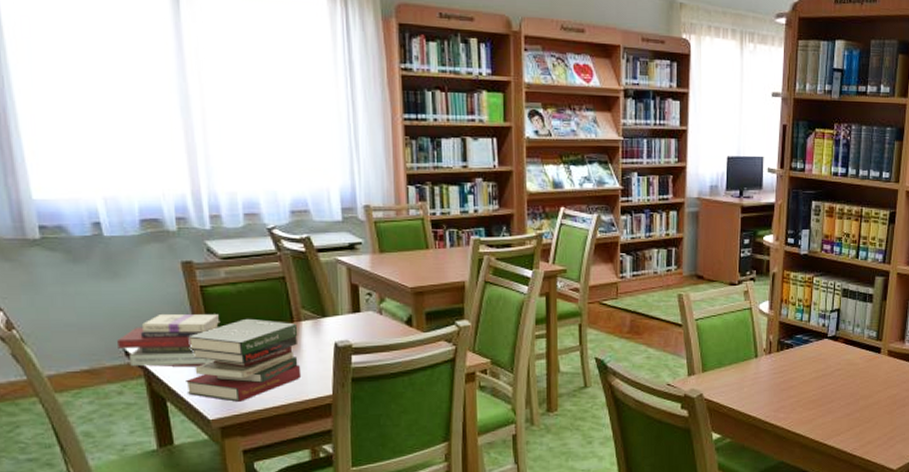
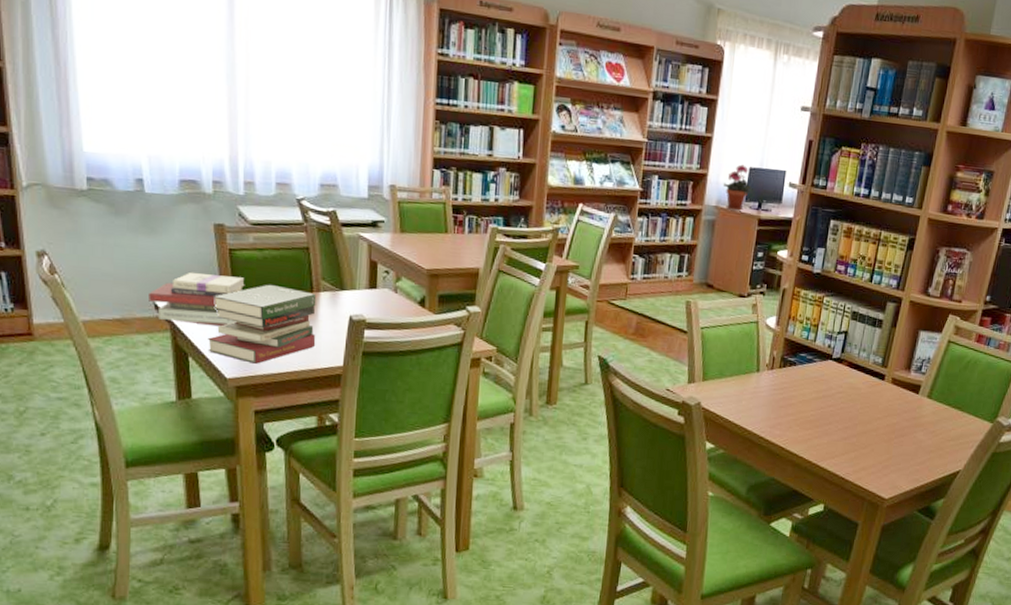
potted plant: none [704,154,732,201] -> present [724,164,752,212]

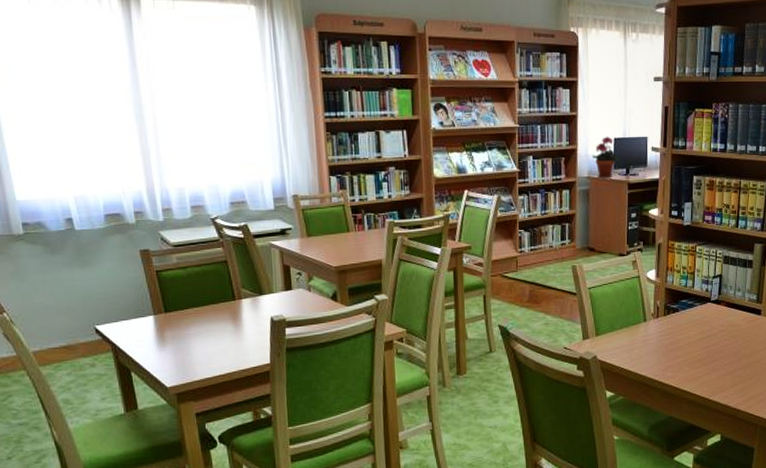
books: present [149,271,245,327] -> none [89,295,174,342]
books: present [208,284,317,364] -> none [146,298,244,371]

